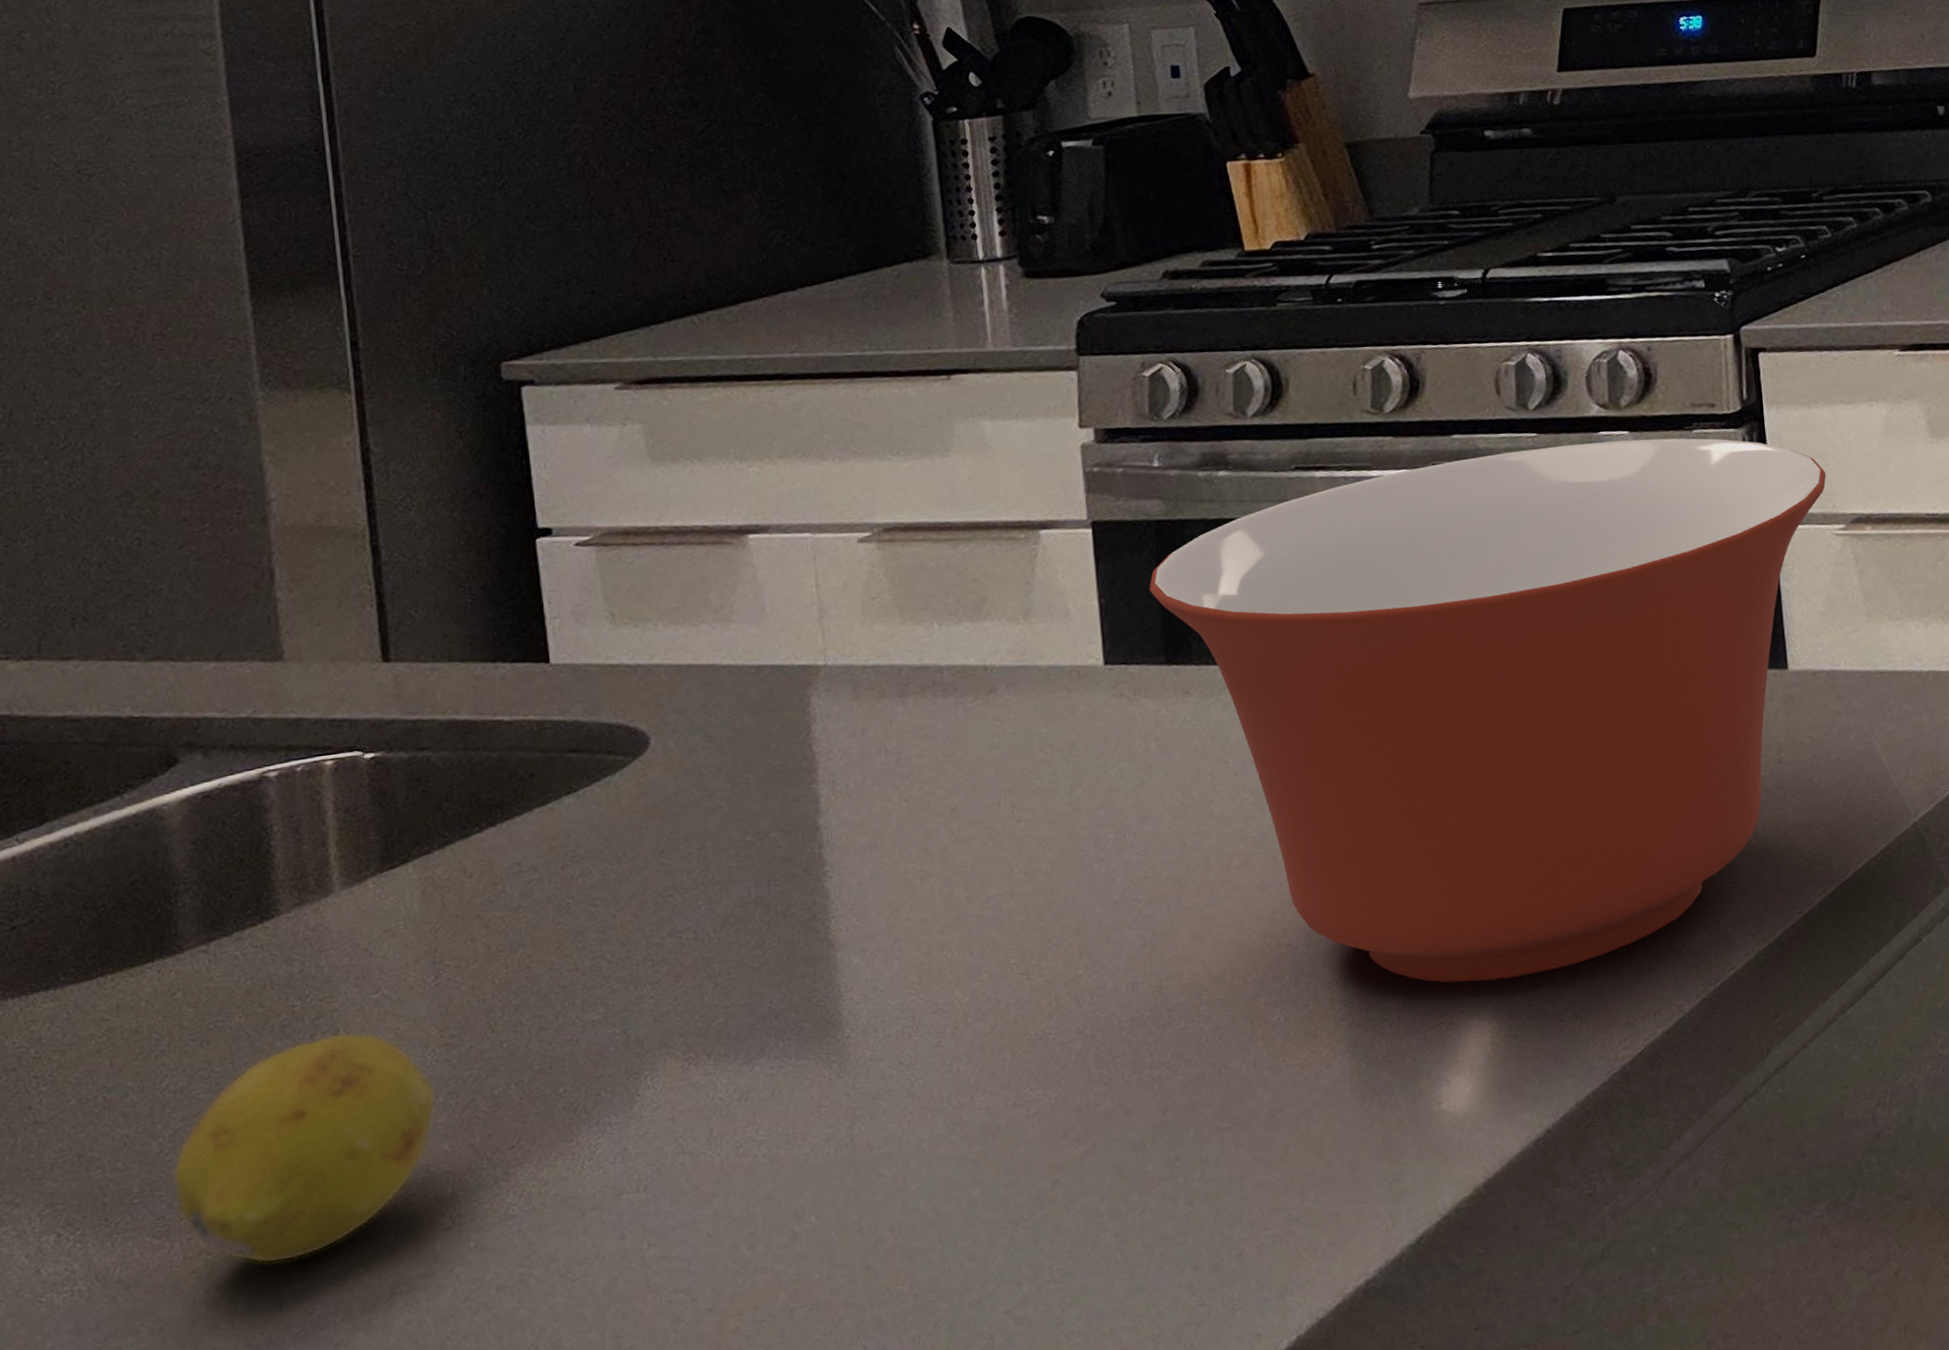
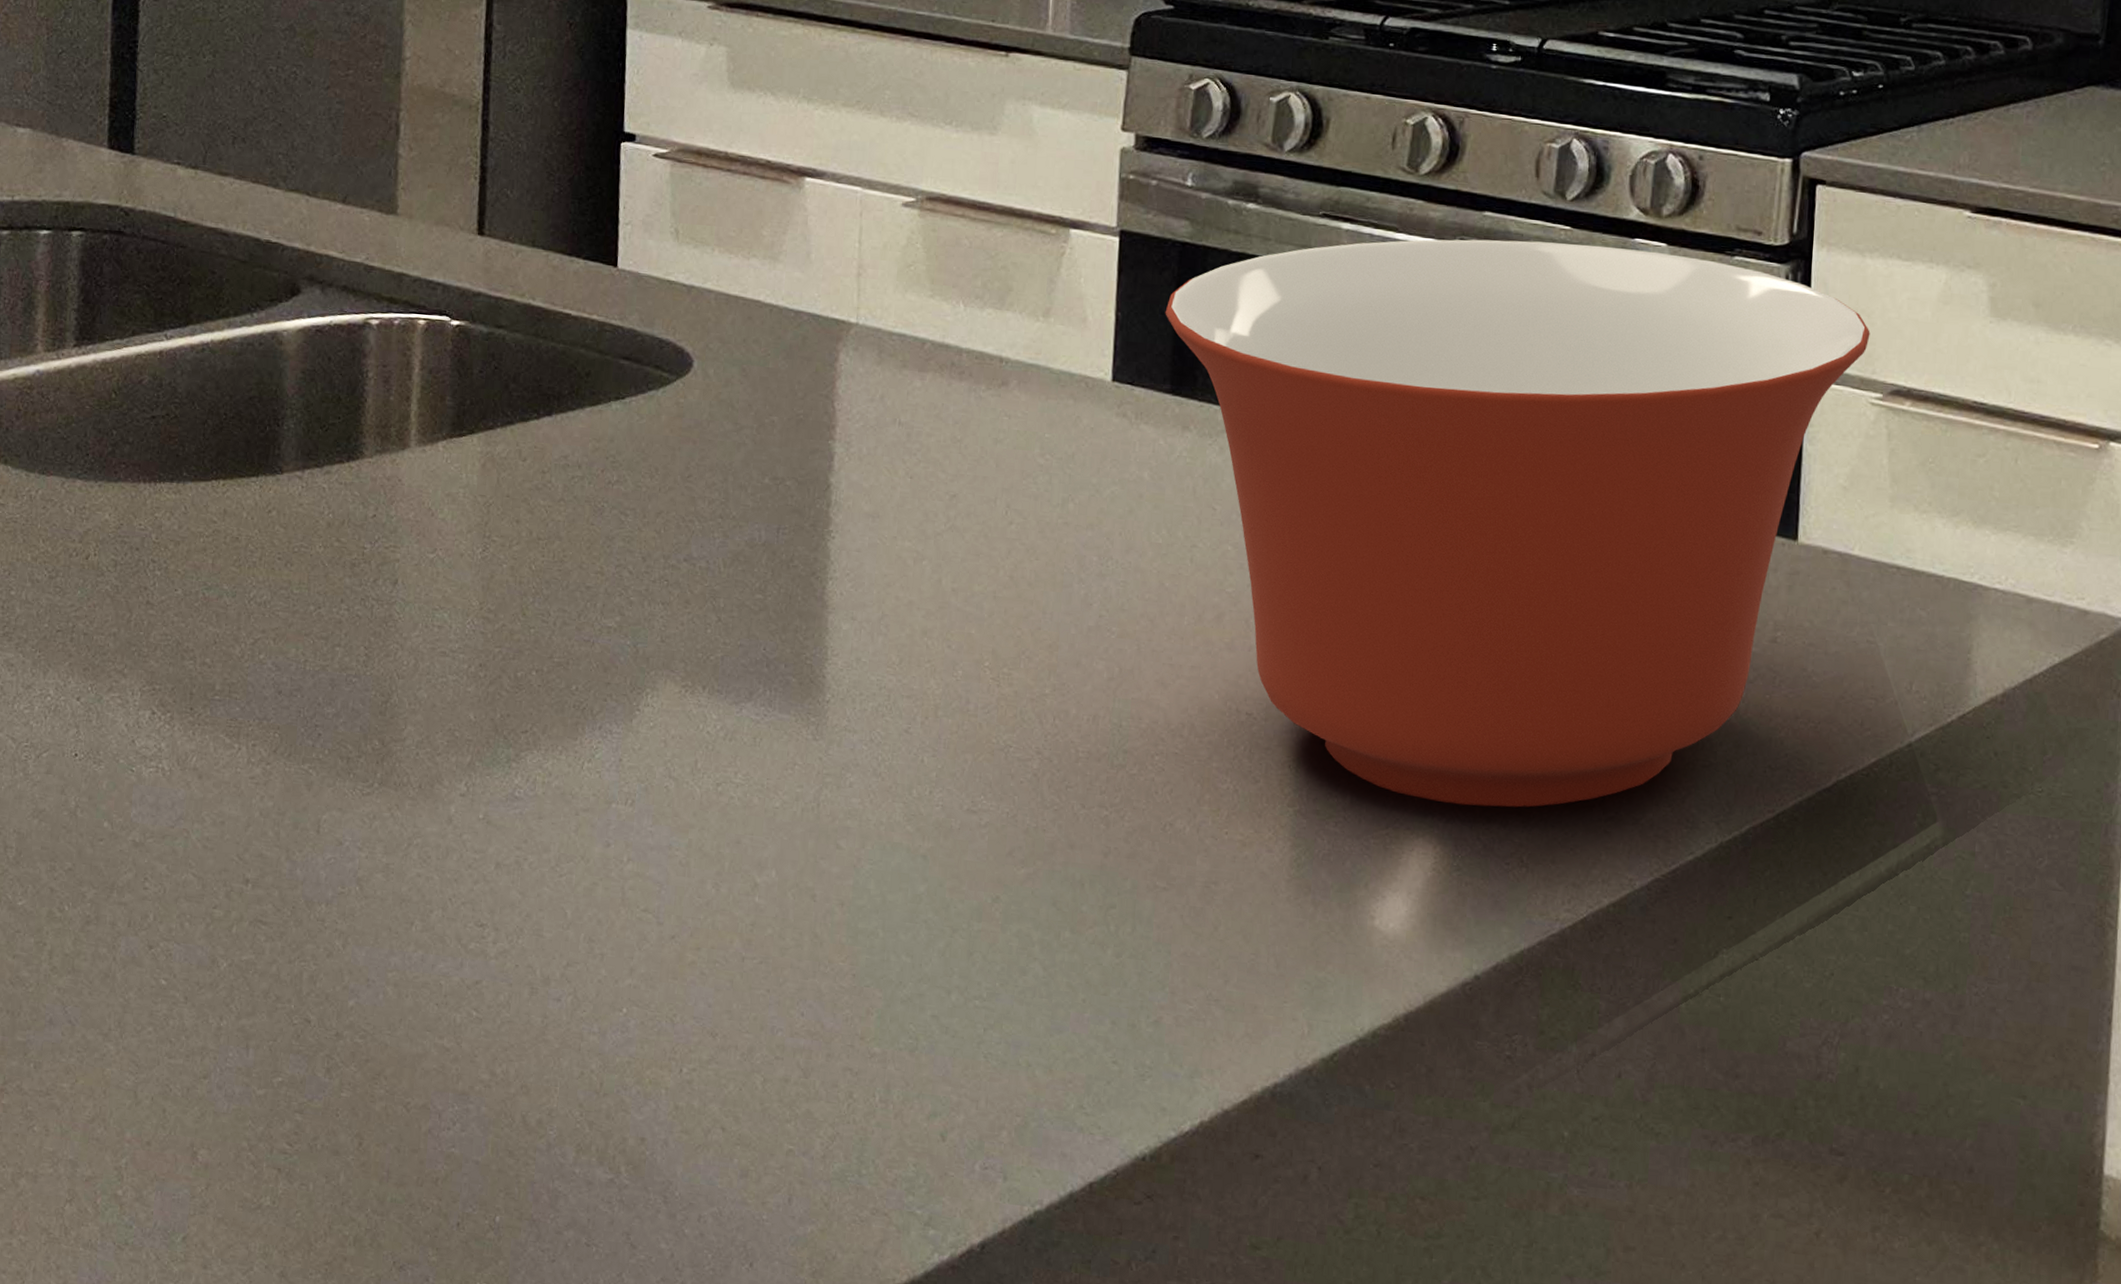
fruit: present [172,1032,437,1264] -> none [247,582,469,789]

